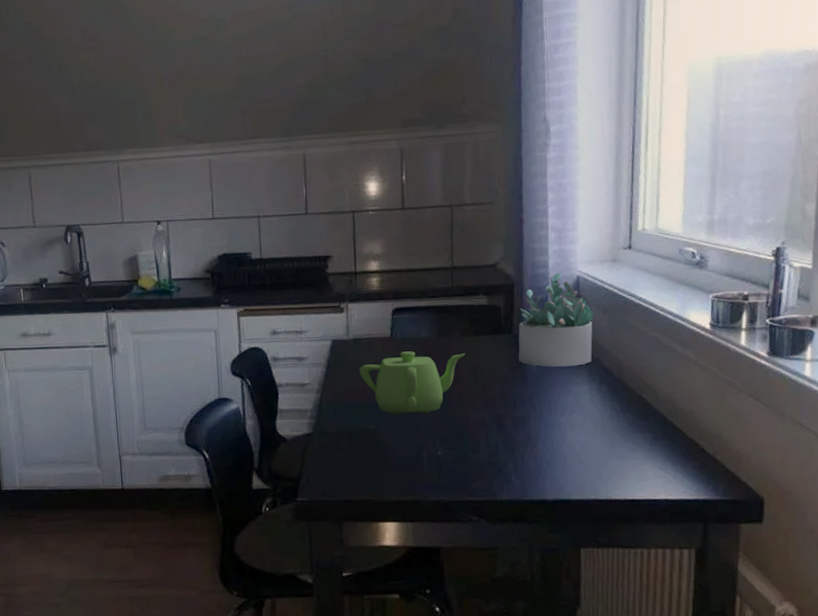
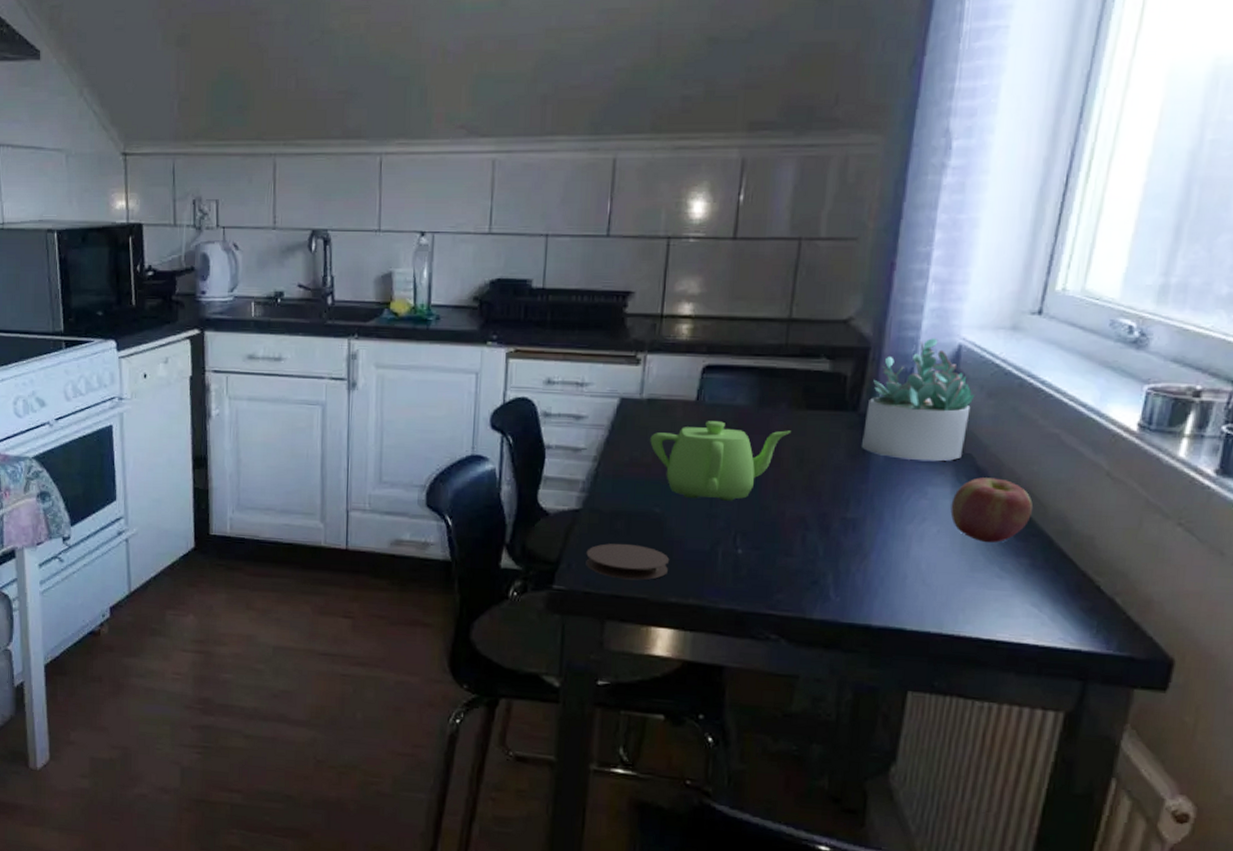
coaster: none [320,457,387,487] -> present [585,543,670,581]
apple: none [590,374,649,425] -> present [950,477,1034,543]

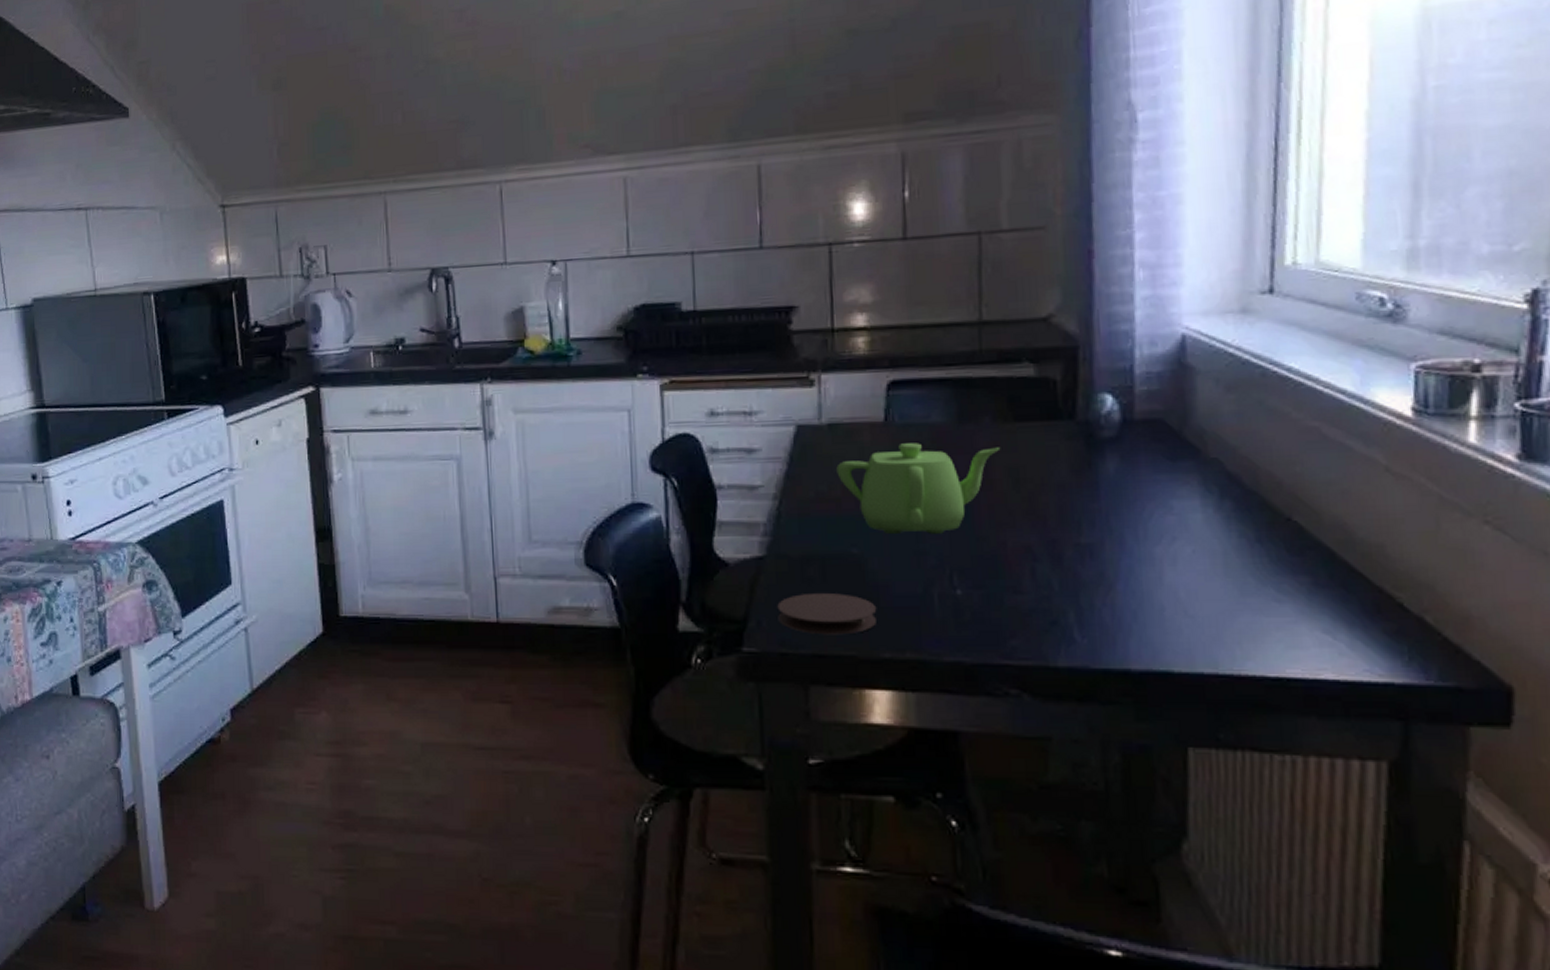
succulent plant: present [862,338,975,462] -> none [1085,329,1211,471]
apple: present [950,477,1034,543] -> none [1203,484,1304,561]

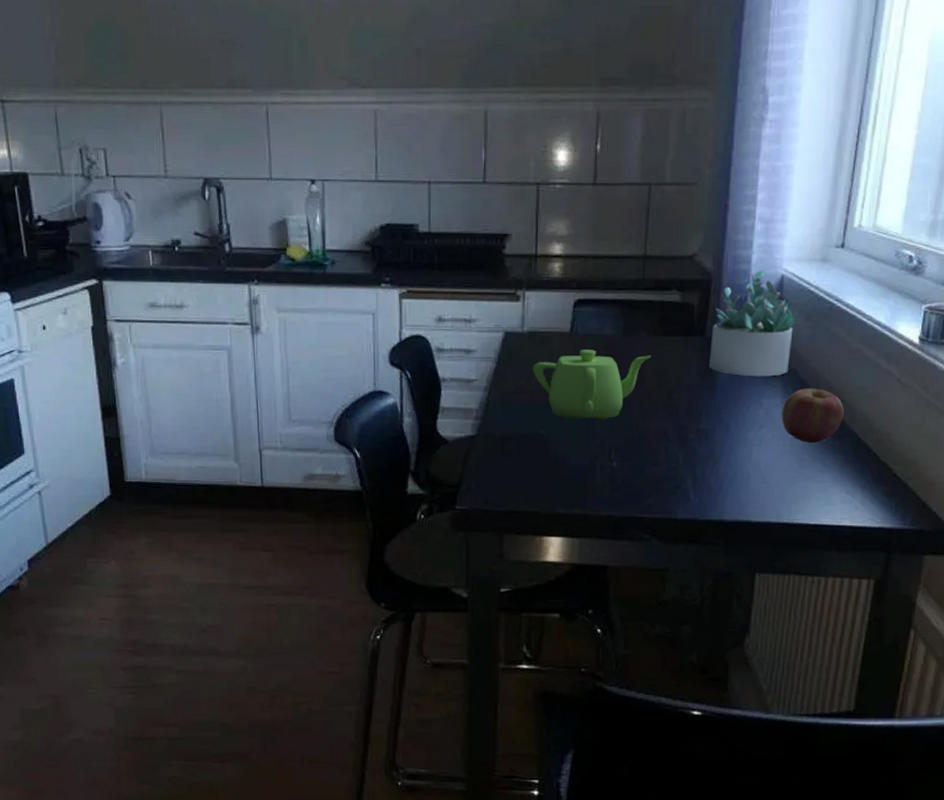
coaster: present [777,592,877,635] -> none [483,464,556,496]
succulent plant: none [1085,329,1211,471] -> present [709,270,796,377]
apple: none [1203,484,1304,561] -> present [781,388,845,444]

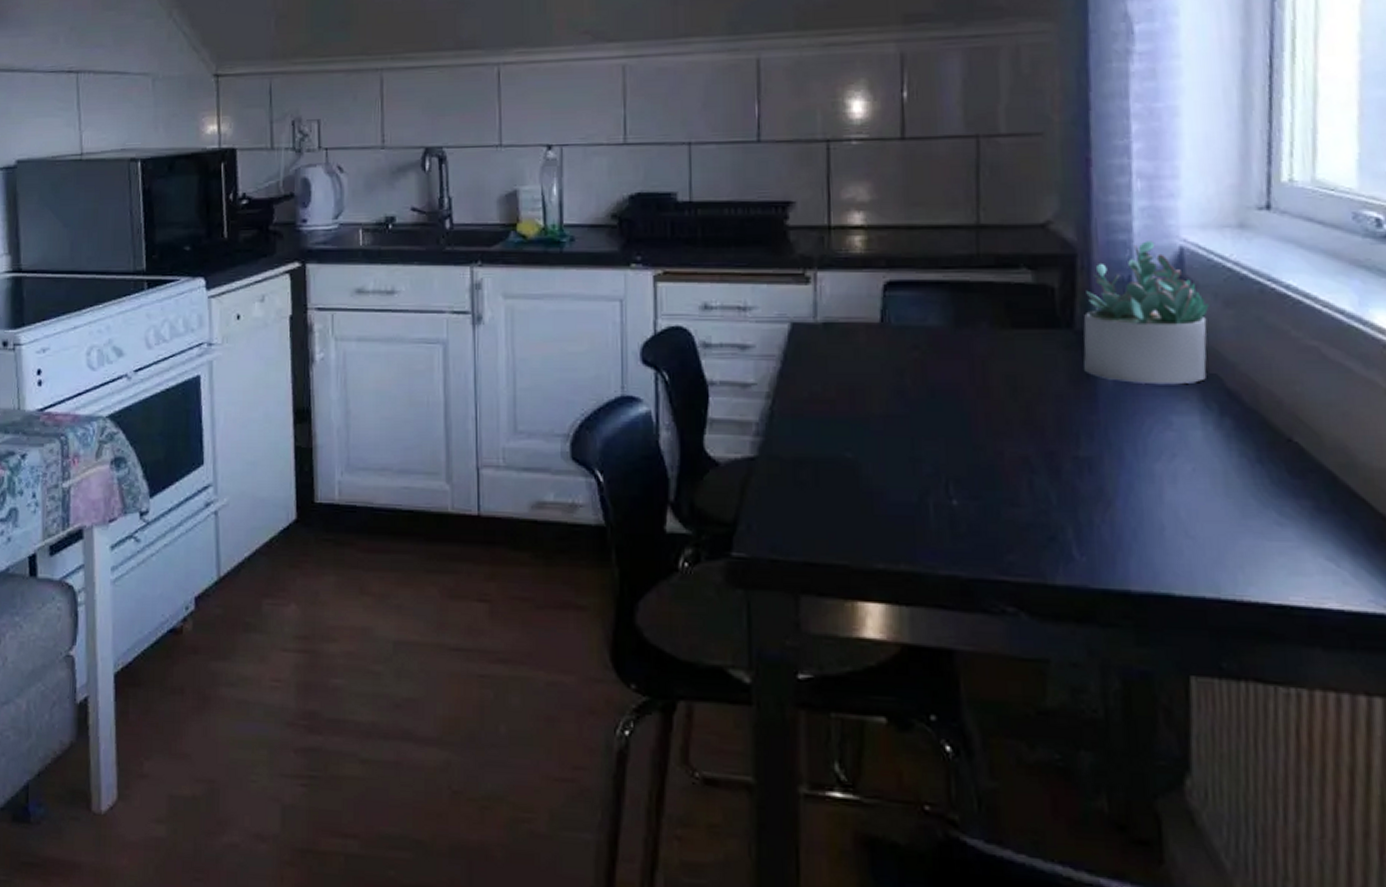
teapot: present [533,350,651,420] -> none [831,346,996,441]
apple: present [781,388,845,444] -> none [1203,402,1305,482]

